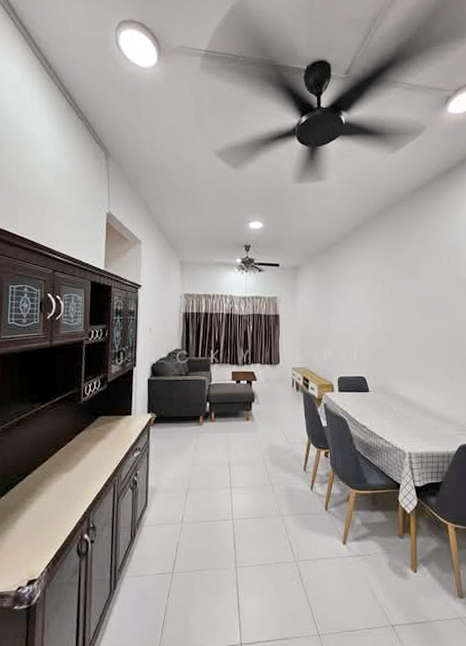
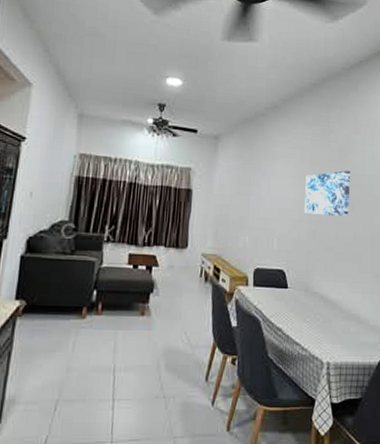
wall art: none [378,286,421,327] -> present [304,170,350,216]

